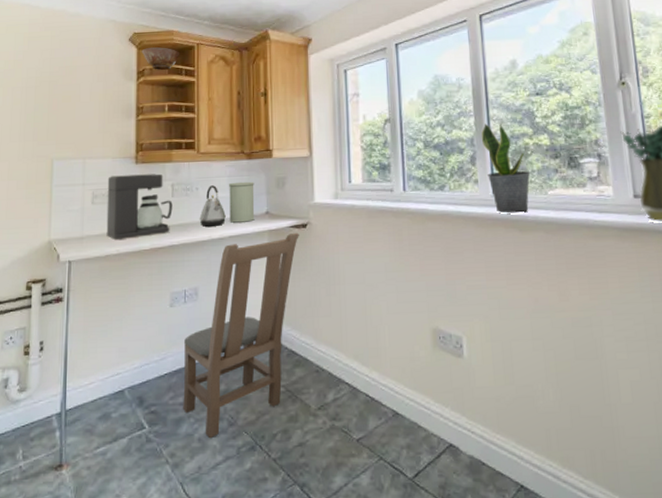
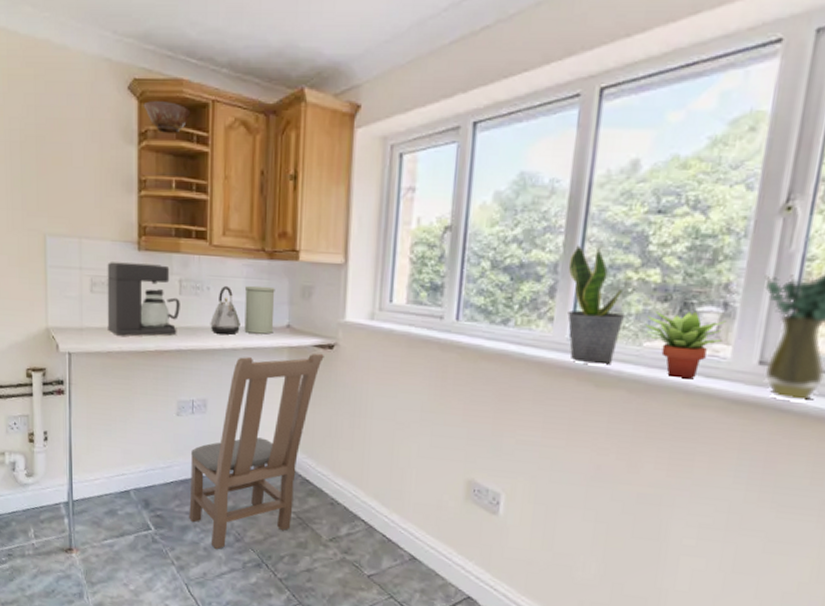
succulent plant: none [546,162,604,217] -> present [645,310,727,379]

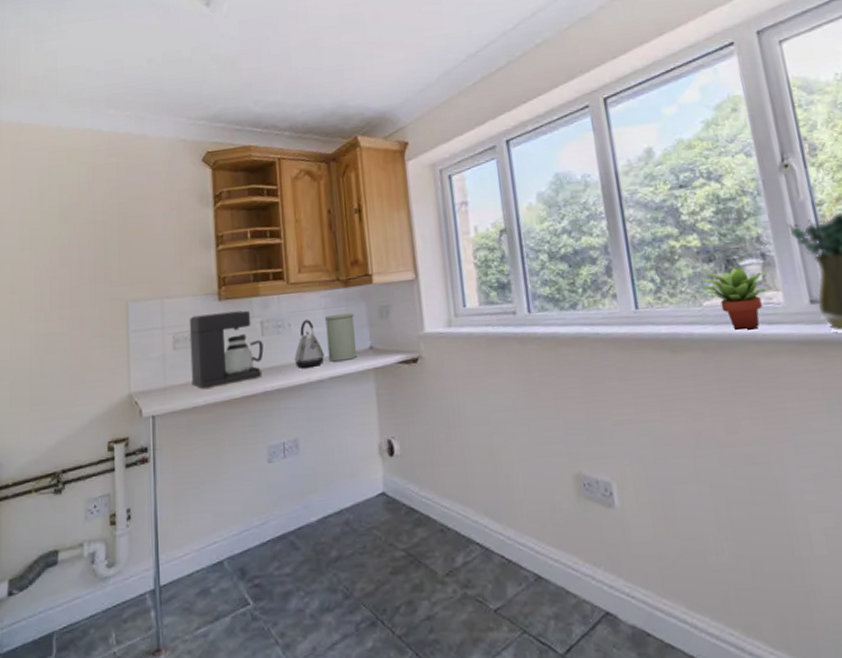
ceramic bowl: present [143,101,191,135] -> none [217,165,260,193]
chair: present [189,353,324,550] -> none [287,369,410,615]
potted plant: present [567,245,626,365] -> none [616,225,681,333]

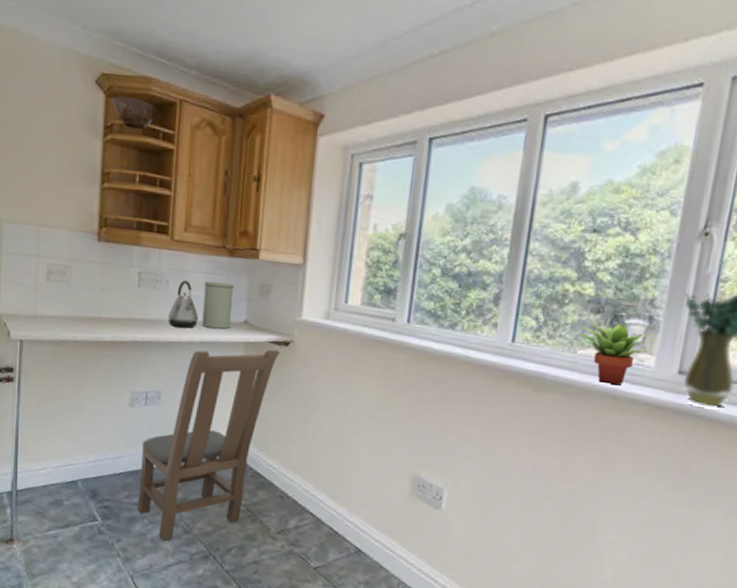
coffee maker: present [189,310,264,390] -> none [62,251,139,327]
ceramic bowl: none [217,165,260,193] -> present [110,96,158,130]
chair: none [287,369,410,615] -> present [137,349,280,542]

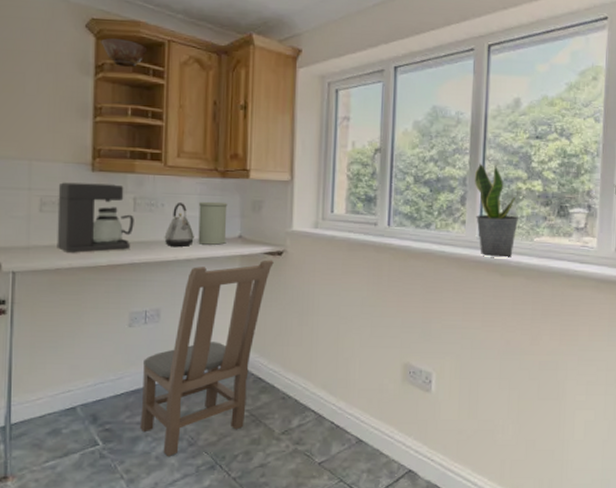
coffee maker: none [62,251,139,327] -> present [56,182,134,254]
potted plant: none [510,257,562,370] -> present [474,163,519,257]
succulent plant: present [579,320,651,386] -> none [534,212,591,266]

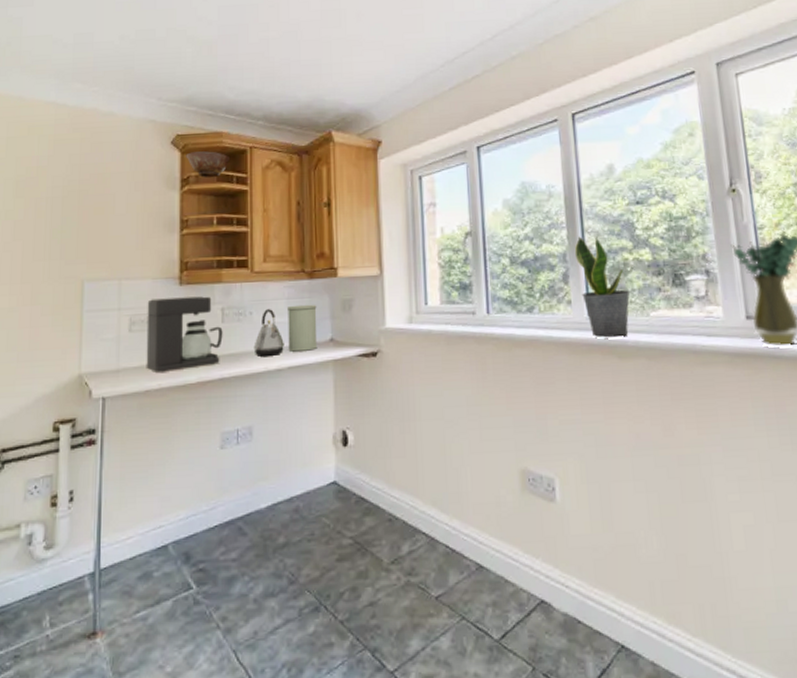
chair: present [140,259,274,457] -> none [236,362,369,600]

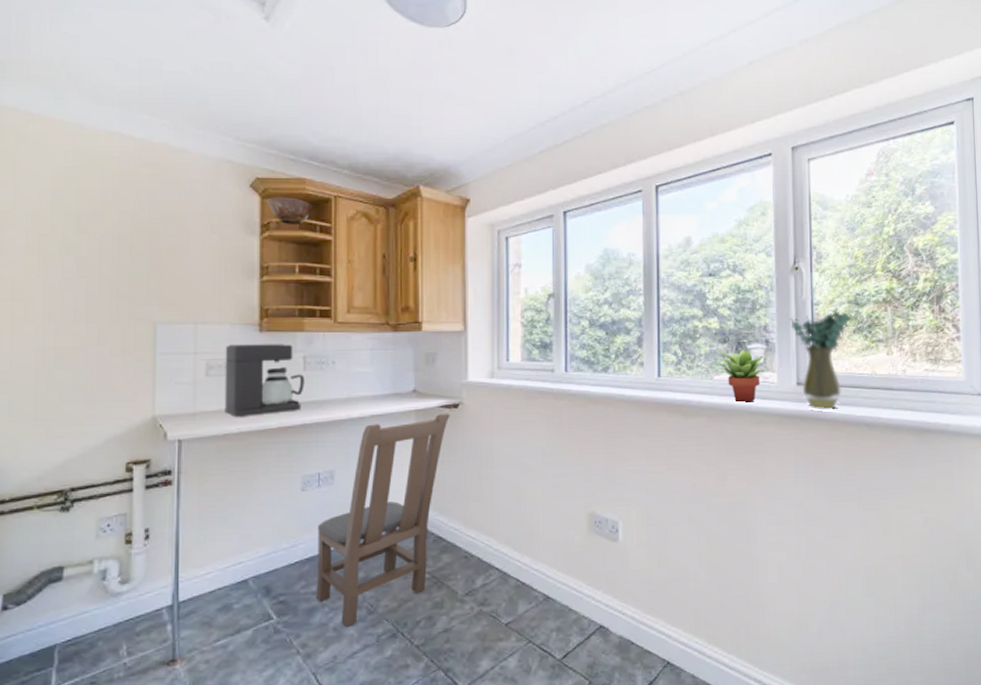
chair: none [236,362,369,600] -> present [316,413,450,628]
kettle: present [253,309,284,357] -> none [336,359,367,404]
canister: present [288,304,318,352] -> none [371,356,400,401]
potted plant: present [574,236,631,339] -> none [649,303,698,398]
succulent plant: none [648,280,712,341] -> present [713,348,770,403]

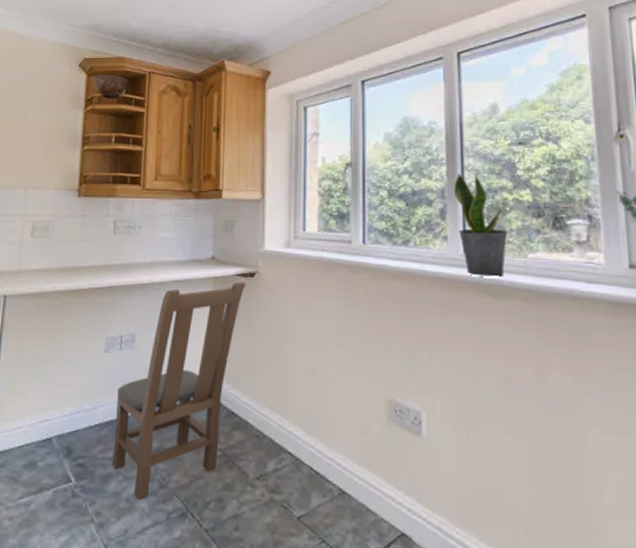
coffee maker: present [224,344,305,418] -> none [44,208,114,277]
potted plant: none [649,303,698,398] -> present [453,173,508,277]
succulent plant: present [713,348,770,403] -> none [526,224,594,286]

